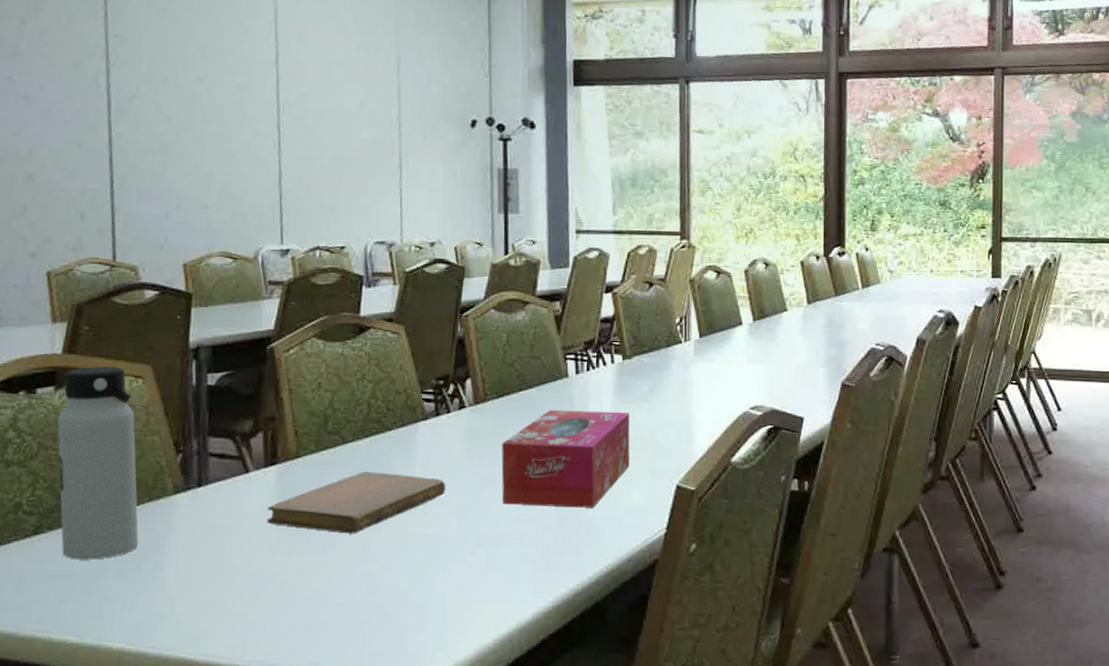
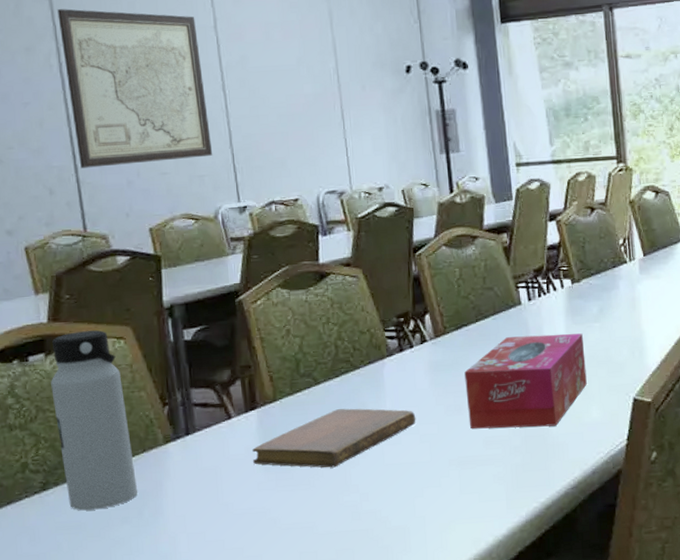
wall art: none [111,28,260,195] -> present [57,9,213,168]

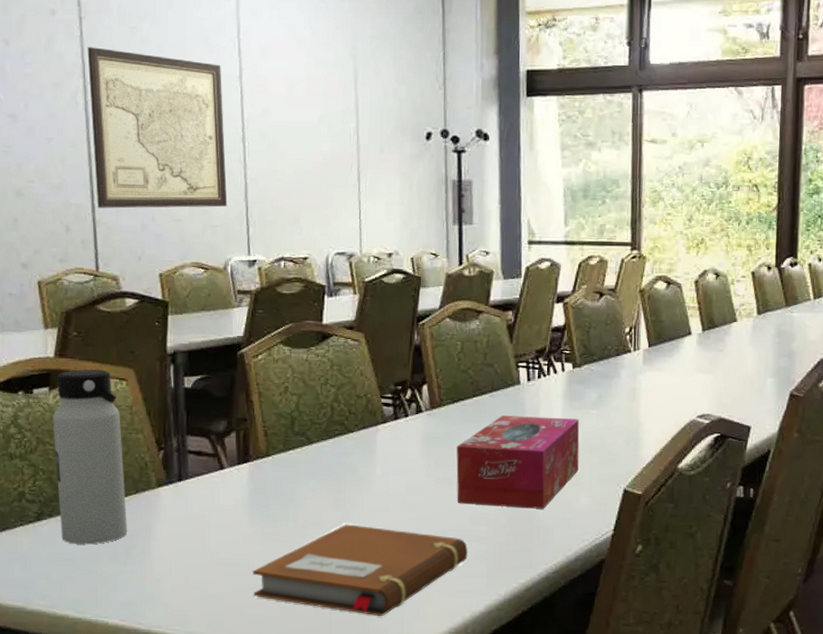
notebook: present [252,408,416,468] -> none [240,470,405,528]
notebook: none [270,461,486,551] -> present [253,524,468,616]

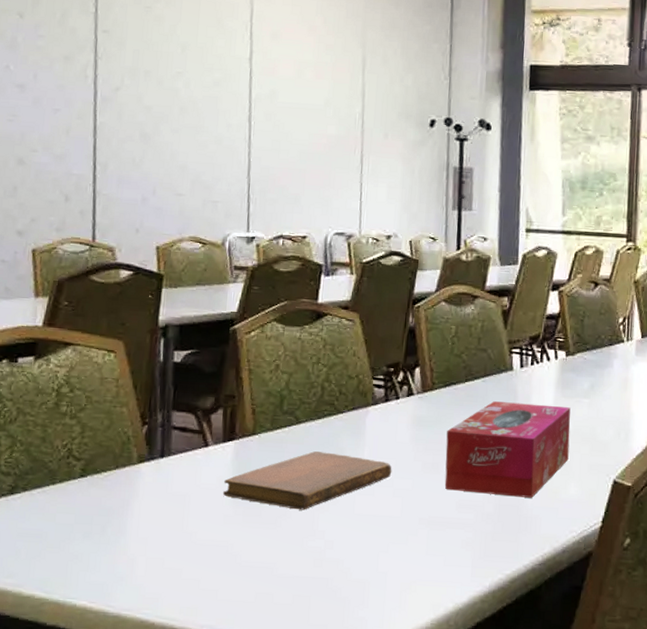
water bottle: present [53,369,127,545] -> none [34,339,106,521]
wall art: present [87,47,228,209] -> none [99,23,232,184]
notebook: none [240,470,405,528] -> present [222,451,392,510]
notebook: present [253,524,468,616] -> none [230,507,454,605]

